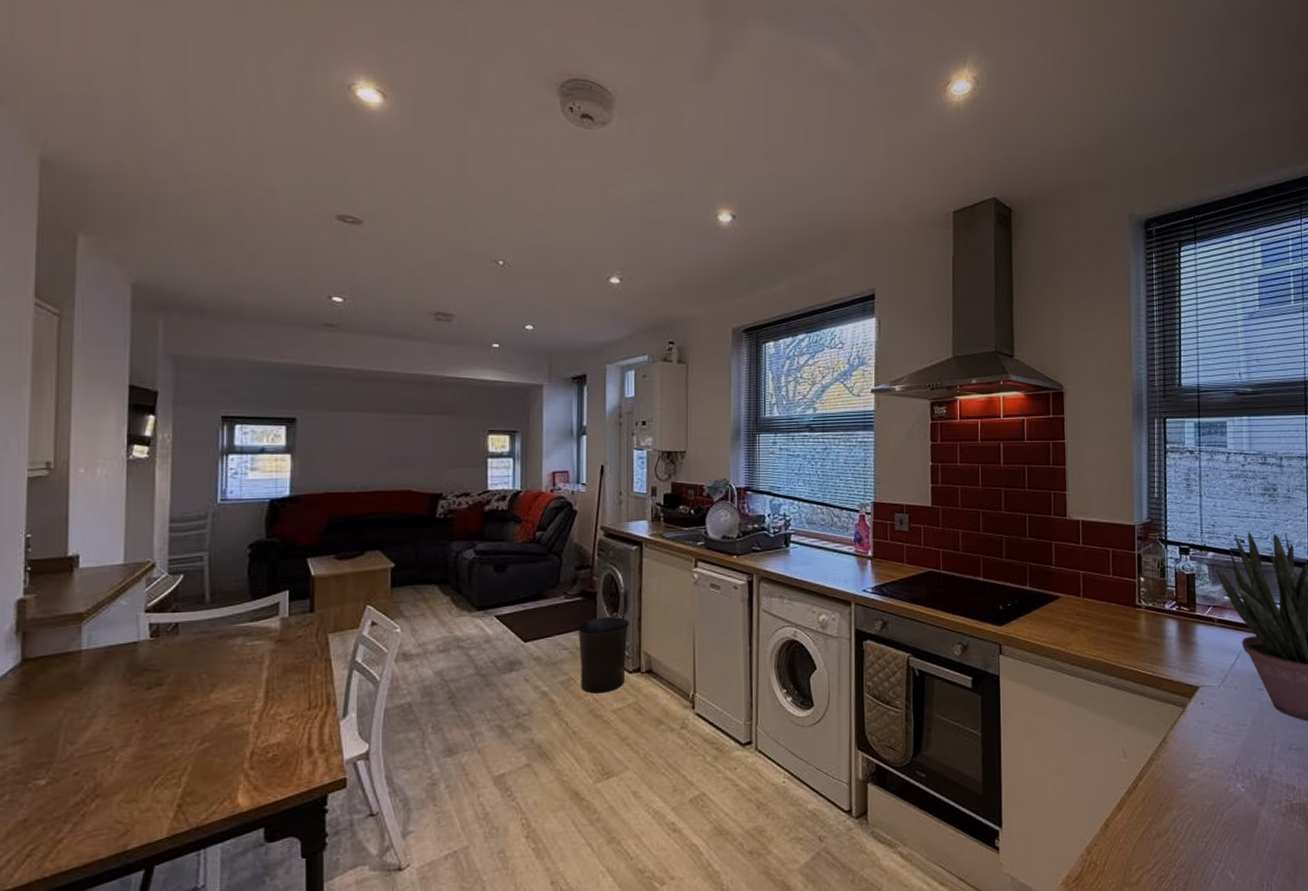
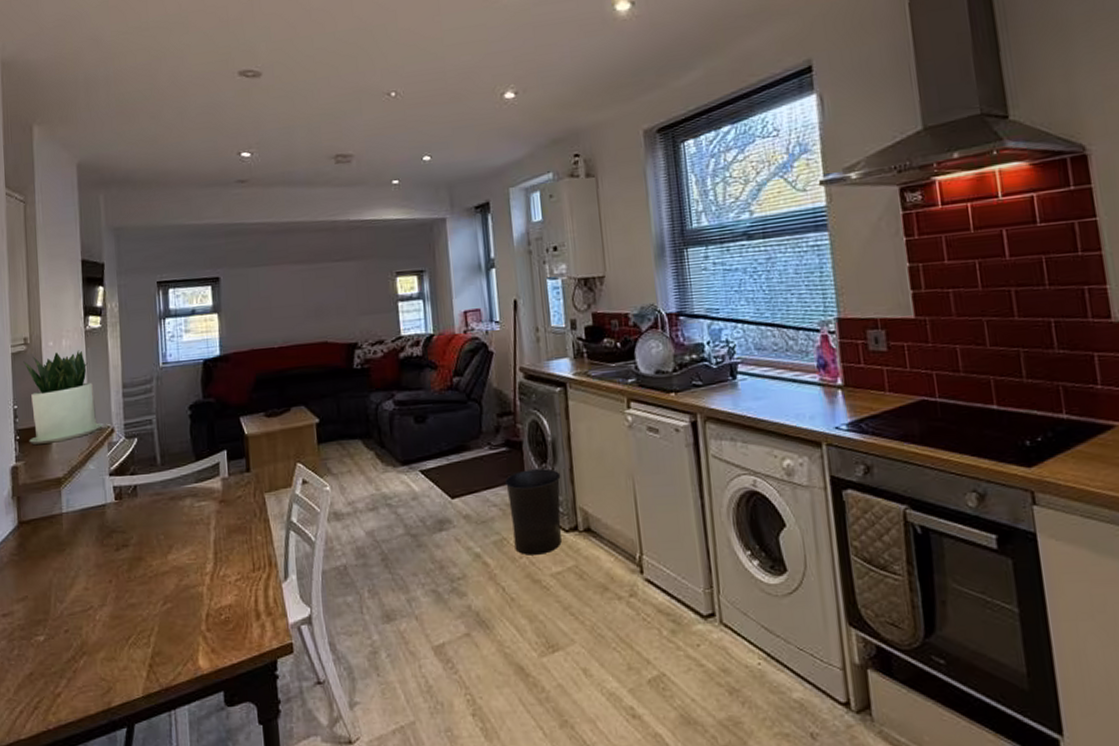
planter: none [43,480,143,578] -> present [23,350,104,445]

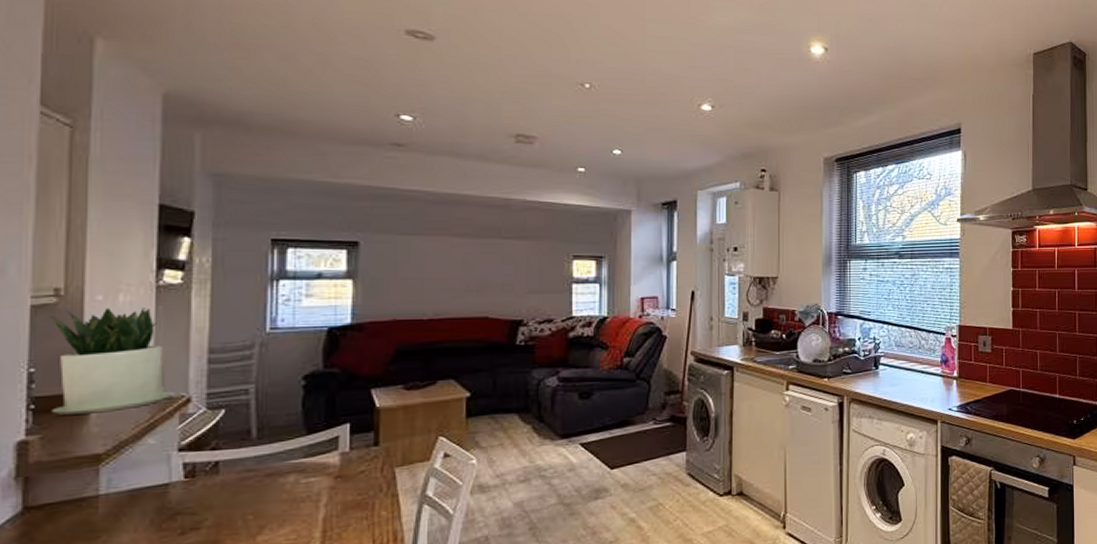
waste bin: present [505,468,562,555] -> none [667,441,720,518]

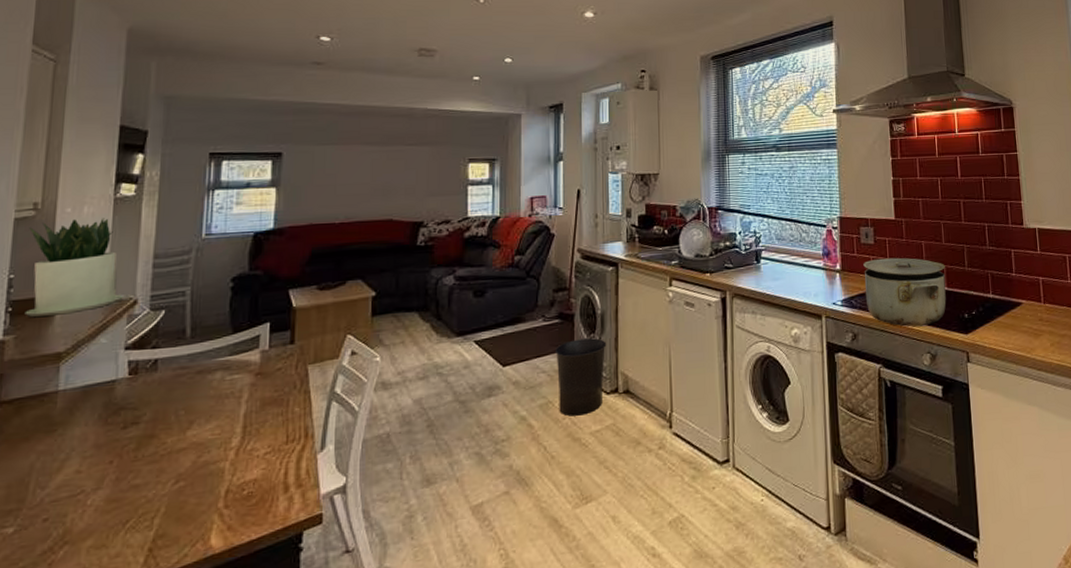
waste bin: none [667,441,720,518] -> present [556,338,607,416]
saucepan: none [980,366,1058,432] -> present [863,257,947,327]

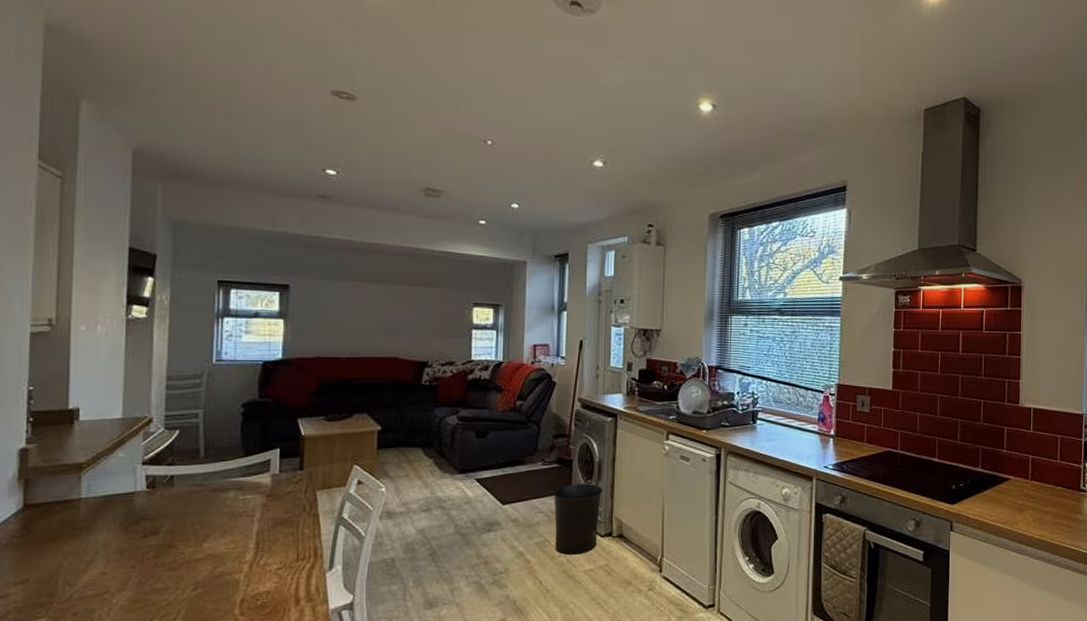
planter: present [24,218,125,318] -> none [45,337,140,429]
saucepan: present [863,257,947,327] -> none [856,427,937,495]

